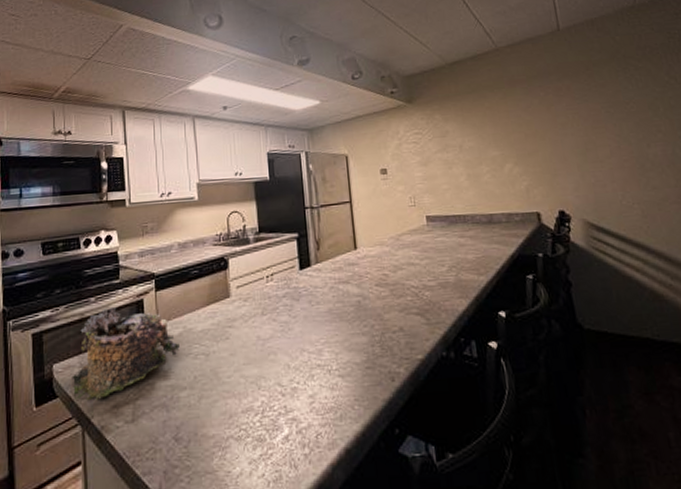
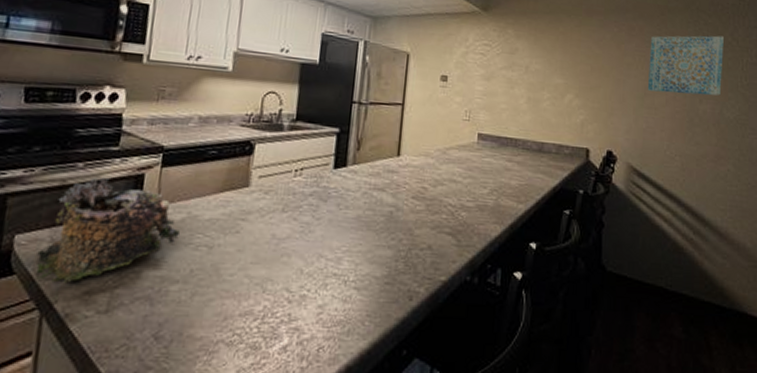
wall art: none [581,77,669,145] -> present [647,35,724,96]

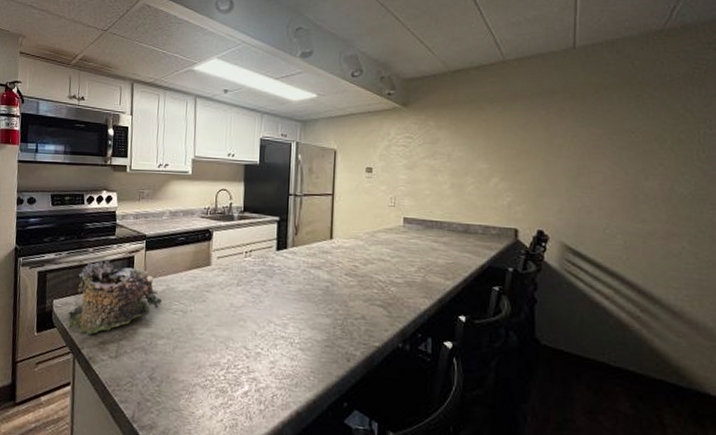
wall art: present [647,35,724,96] -> none [581,108,674,172]

